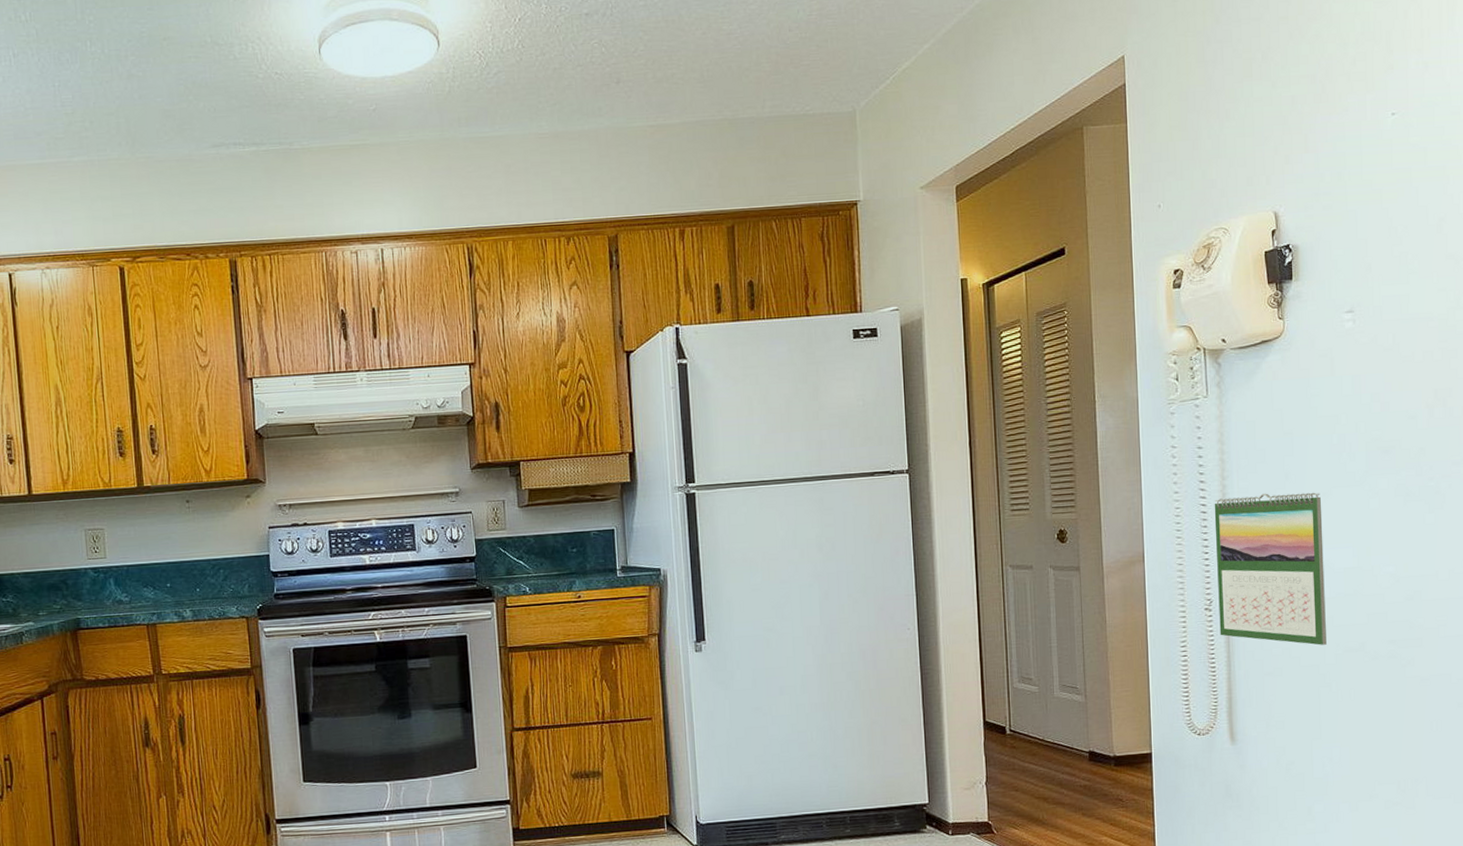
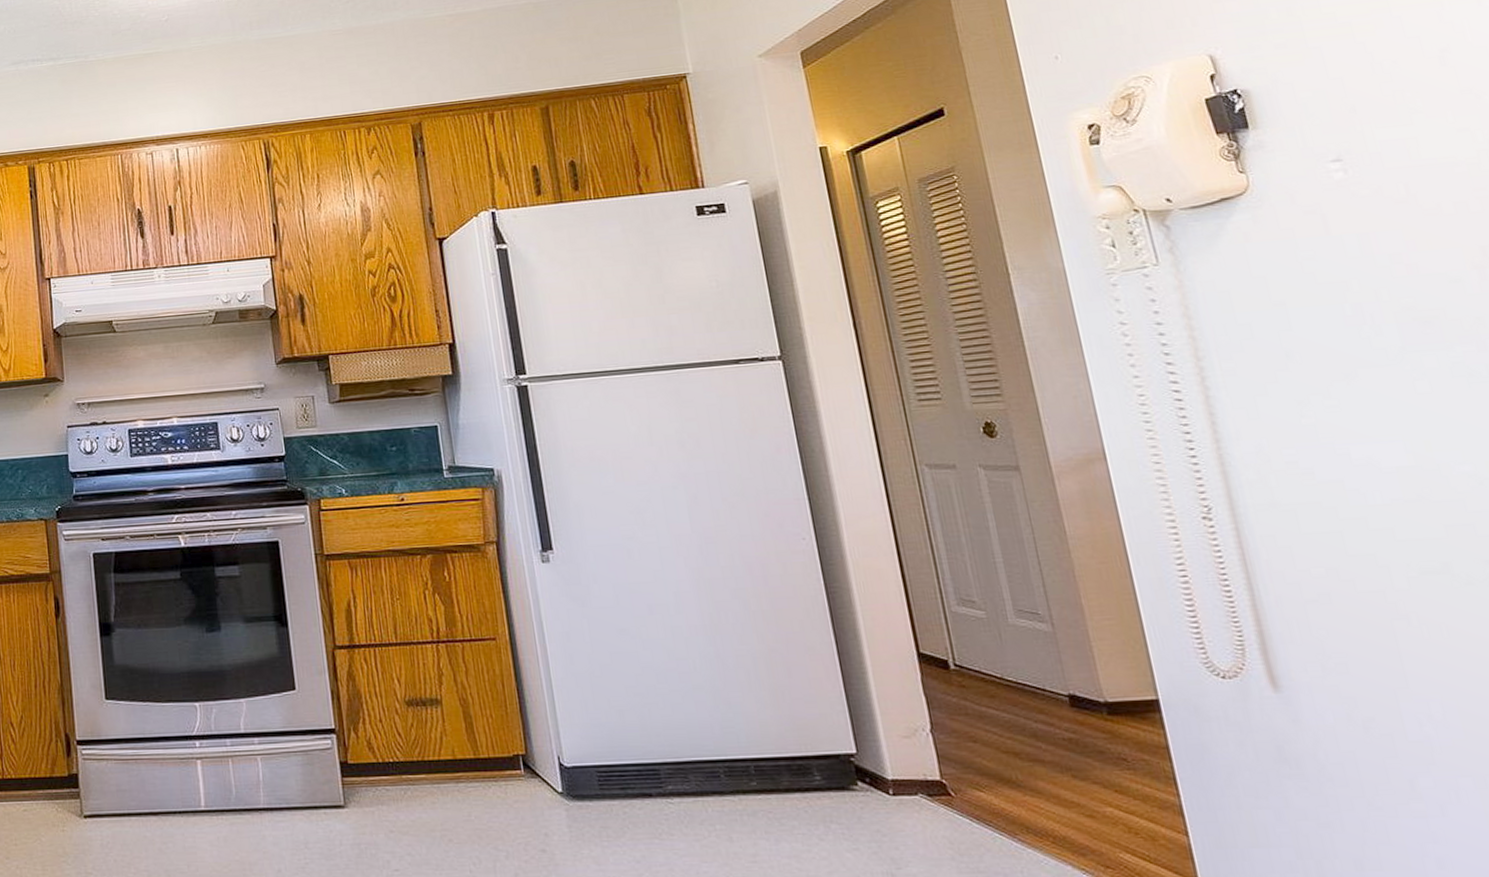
calendar: present [1214,492,1327,645] -> none [1191,374,1391,565]

